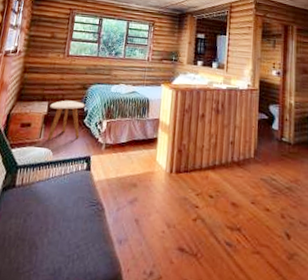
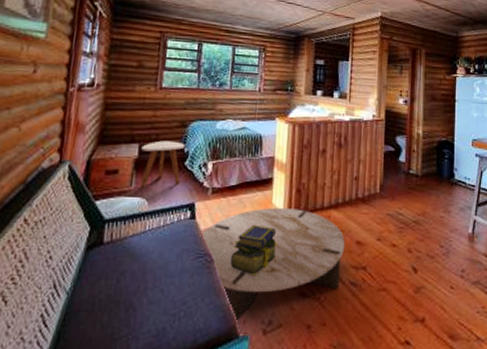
coffee table: none [93,165,221,271] -> present [199,208,345,323]
stack of books: none [118,179,160,228] -> present [230,224,278,276]

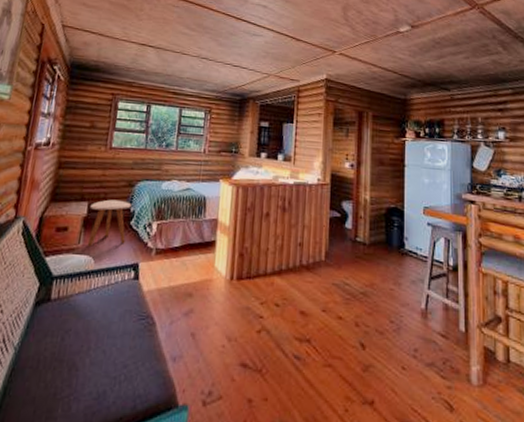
coffee table: present [199,208,345,323] -> none [142,271,288,391]
stack of books: present [230,224,278,276] -> none [172,287,219,343]

